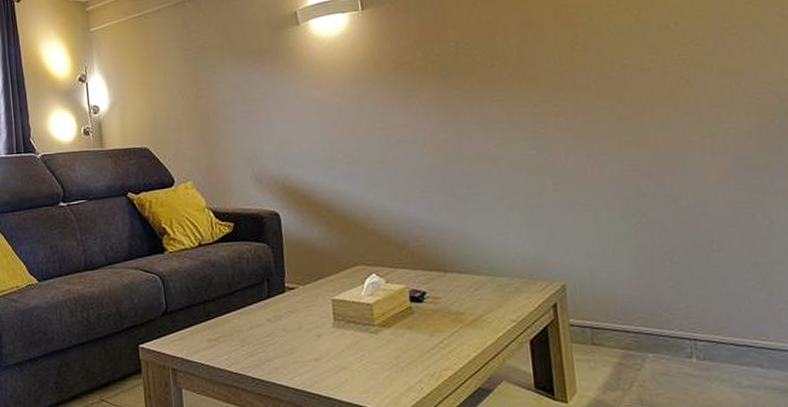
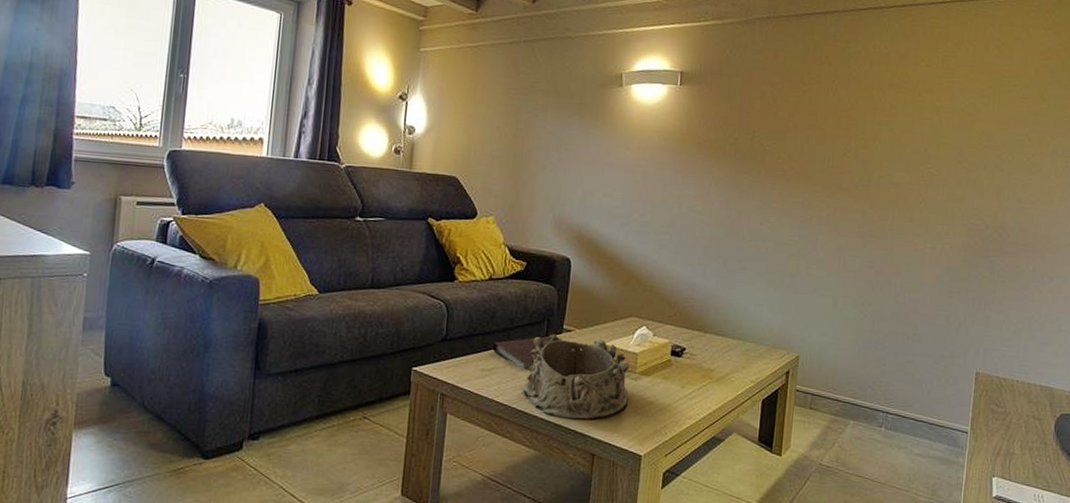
notebook: none [215,297,302,334] -> present [493,336,575,369]
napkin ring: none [254,293,373,384] -> present [523,334,630,421]

